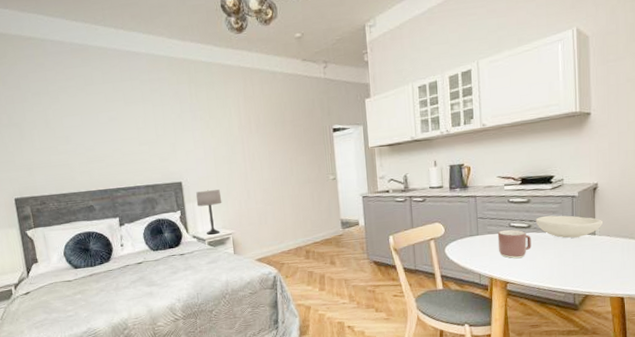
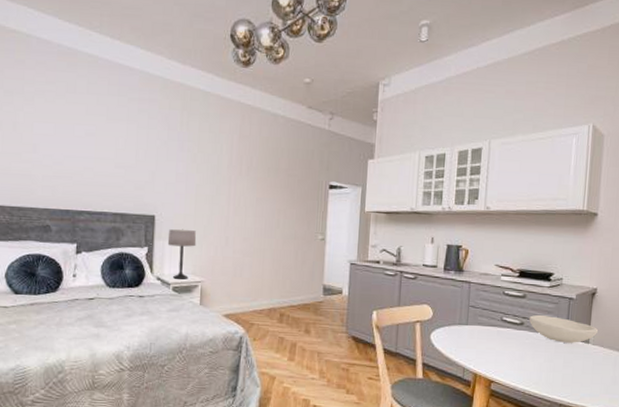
mug: present [497,229,532,259] -> none [486,323,523,357]

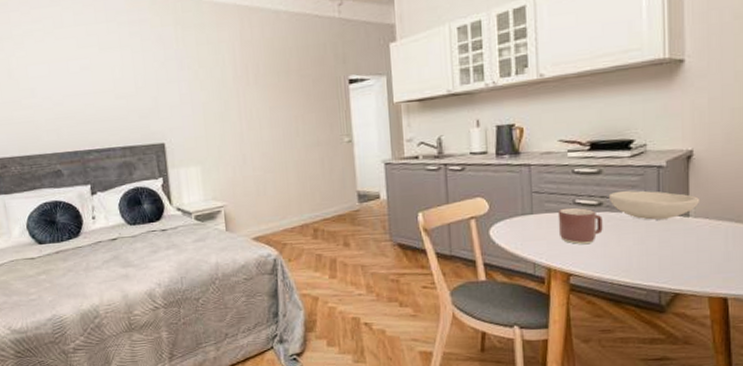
table lamp: present [167,229,197,279] -> none [182,153,213,207]
mug: none [486,323,523,357] -> present [557,207,603,245]

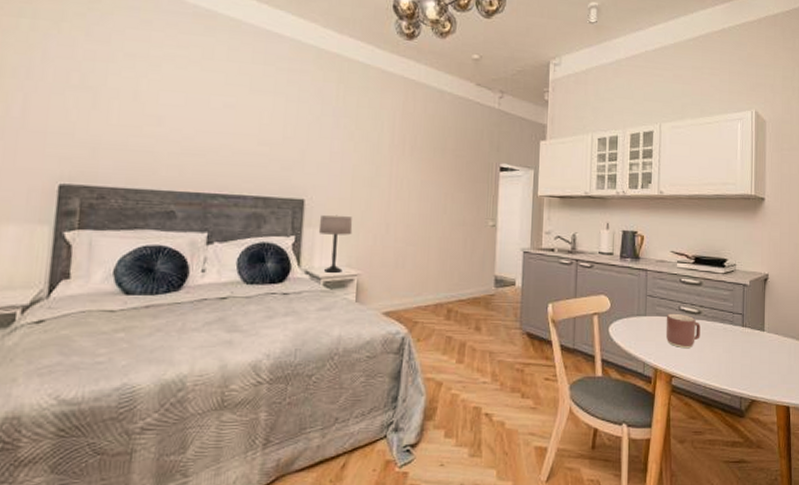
table lamp: none [182,153,213,207] -> present [318,215,353,273]
bowl: present [608,190,701,220] -> none [706,302,773,332]

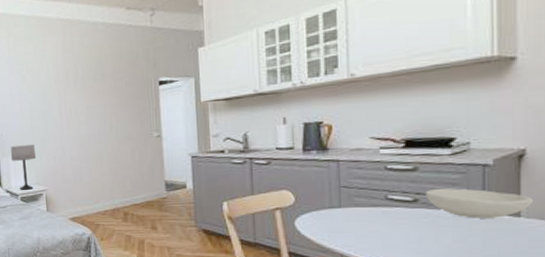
mug: present [665,313,701,349] -> none [368,202,418,240]
bowl: none [706,302,773,332] -> present [425,188,534,219]

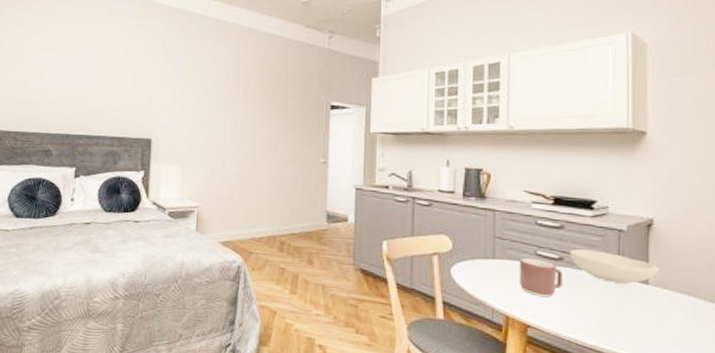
table lamp: present [11,144,37,190] -> none [163,152,193,204]
mug: none [368,202,418,240] -> present [518,257,563,298]

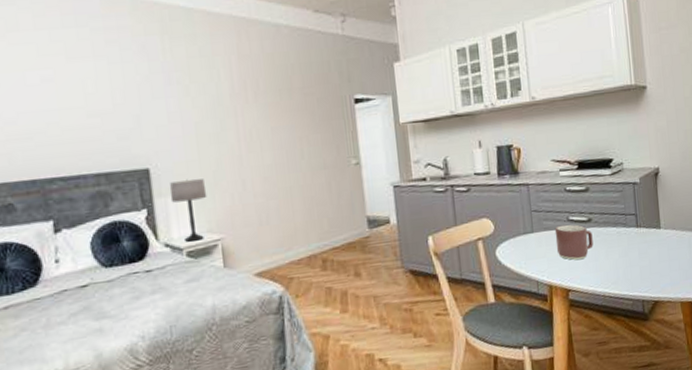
table lamp: none [163,152,193,204] -> present [170,179,207,242]
bowl: present [569,248,660,284] -> none [596,206,668,234]

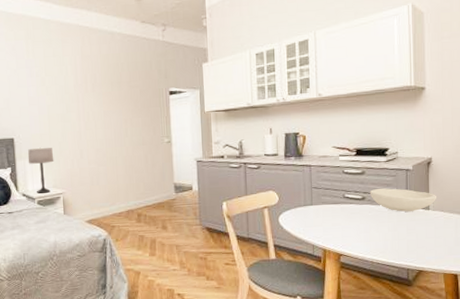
mug: present [554,224,594,260] -> none [331,200,365,231]
bowl: none [596,206,668,234] -> present [369,188,437,212]

